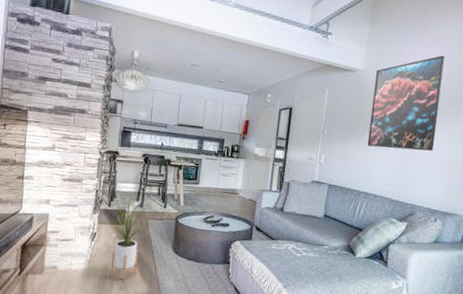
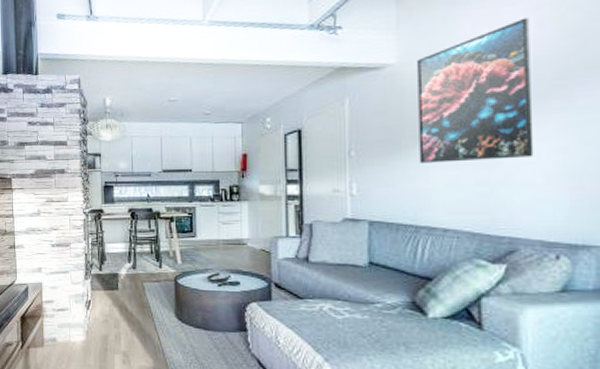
house plant: present [107,194,152,280] -> none [100,254,147,353]

